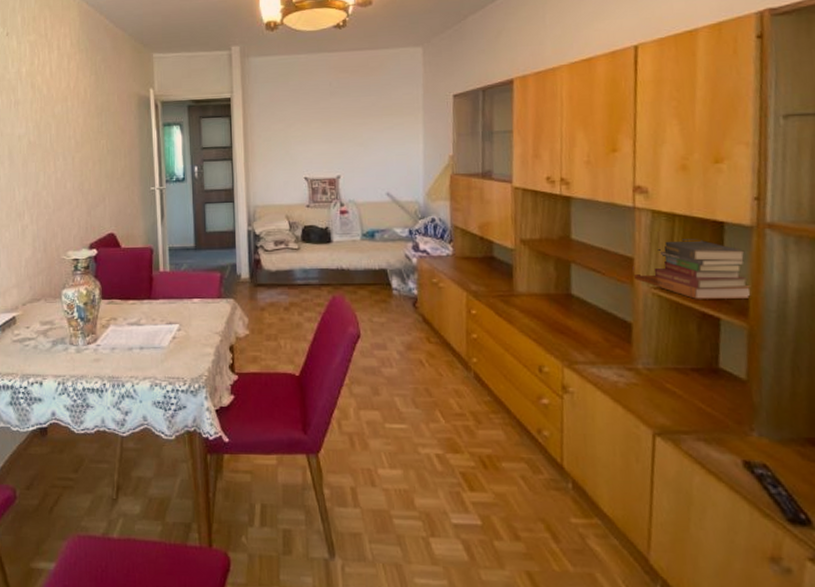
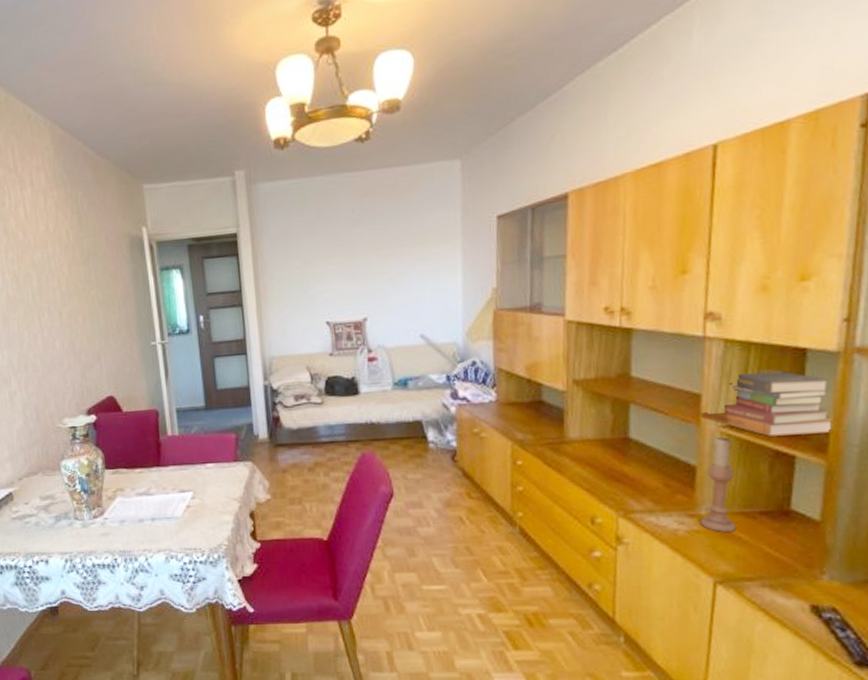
candlestick: none [638,298,671,387] -> present [700,437,736,533]

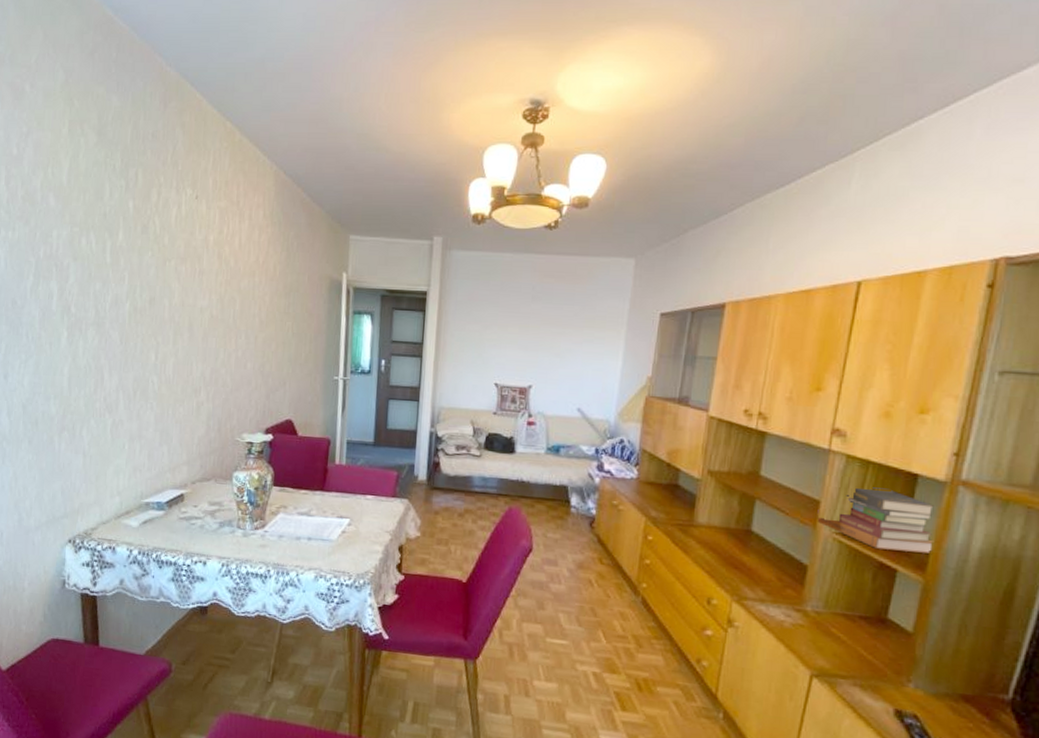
candlestick: present [700,437,736,533] -> none [805,543,841,632]

